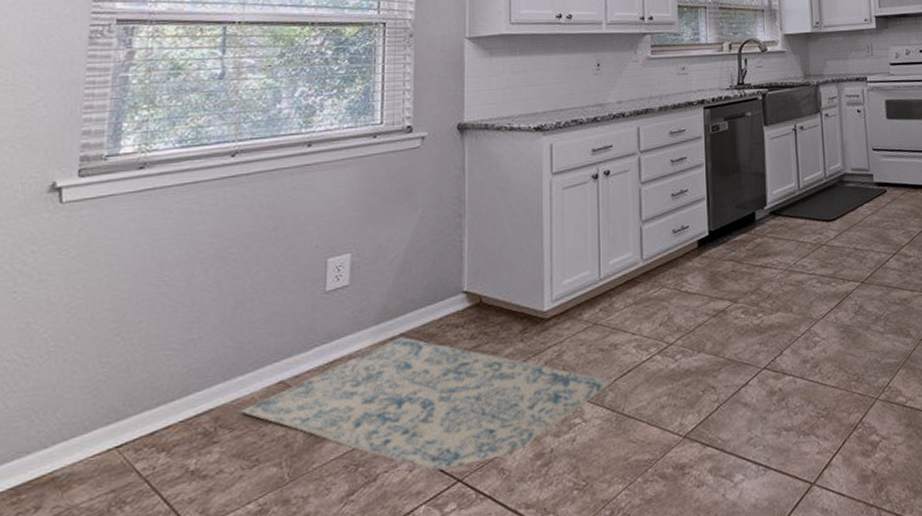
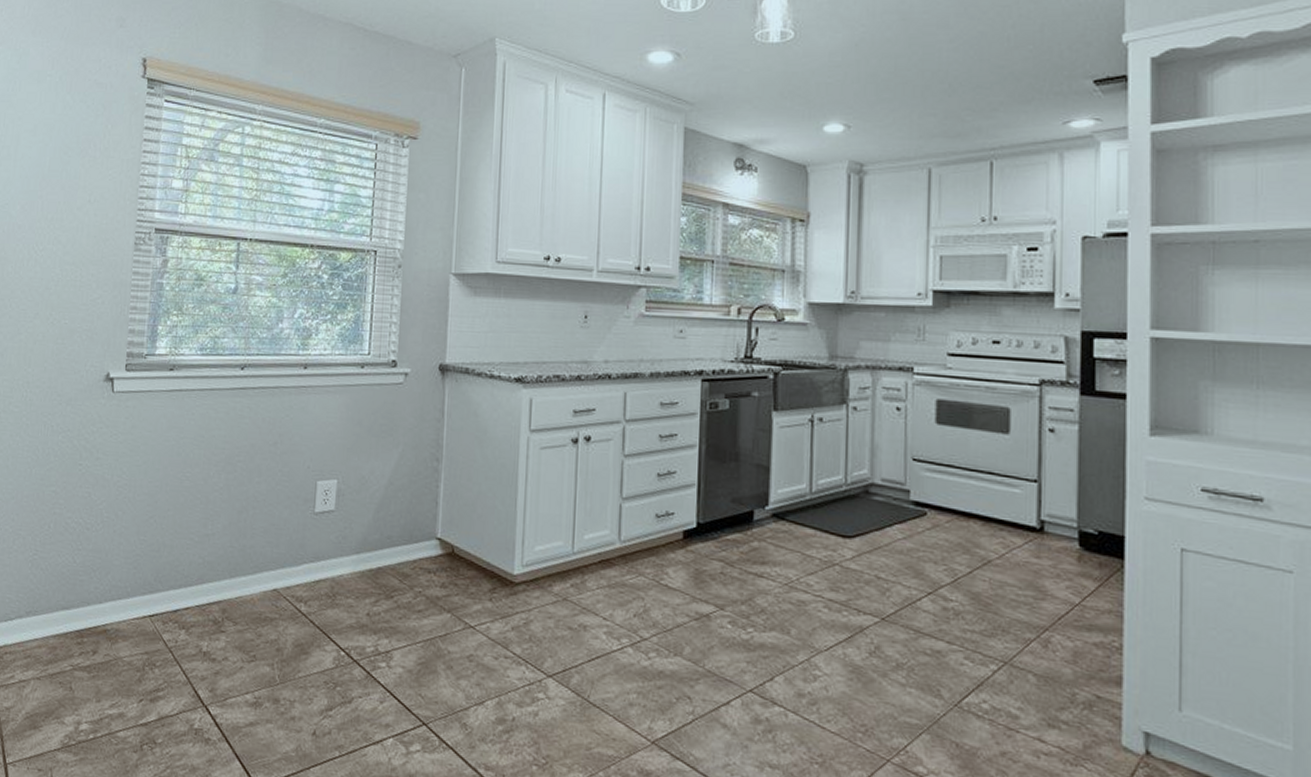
rug: present [241,337,614,471] -> none [243,571,581,713]

